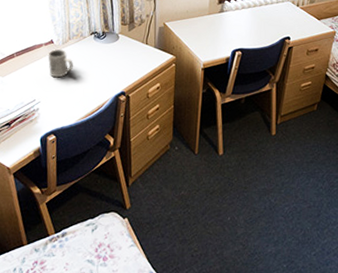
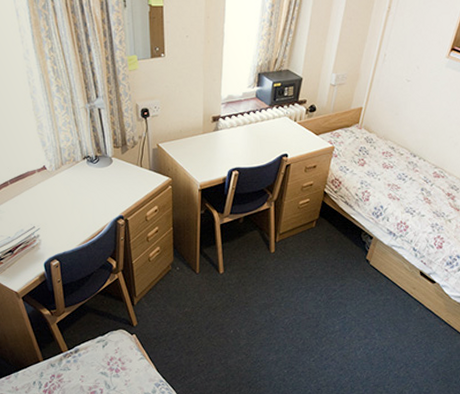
mug: present [47,49,73,78] -> none [42,175,69,204]

